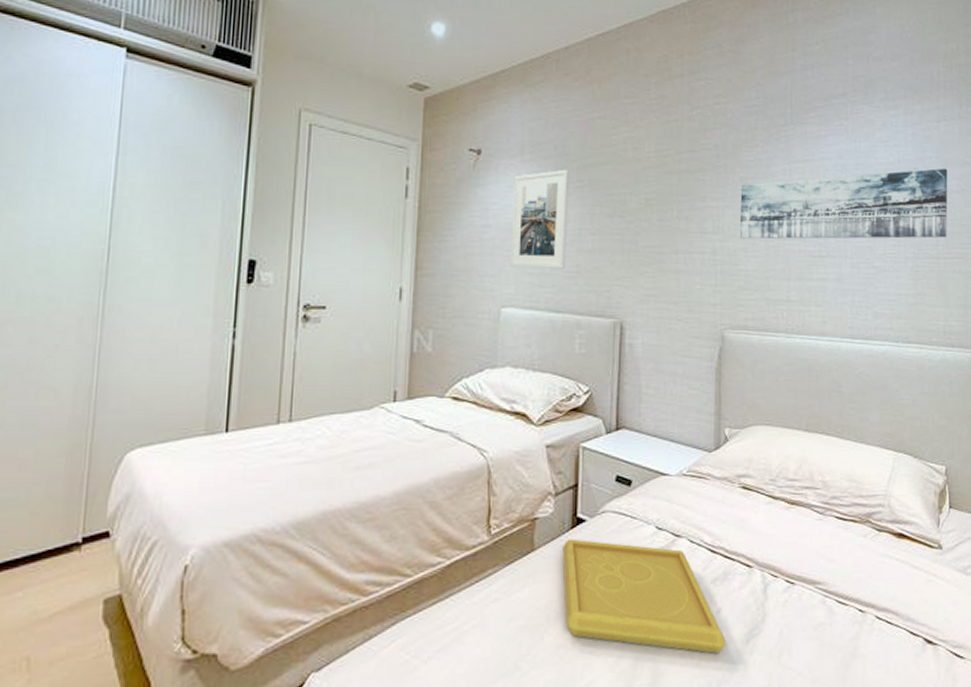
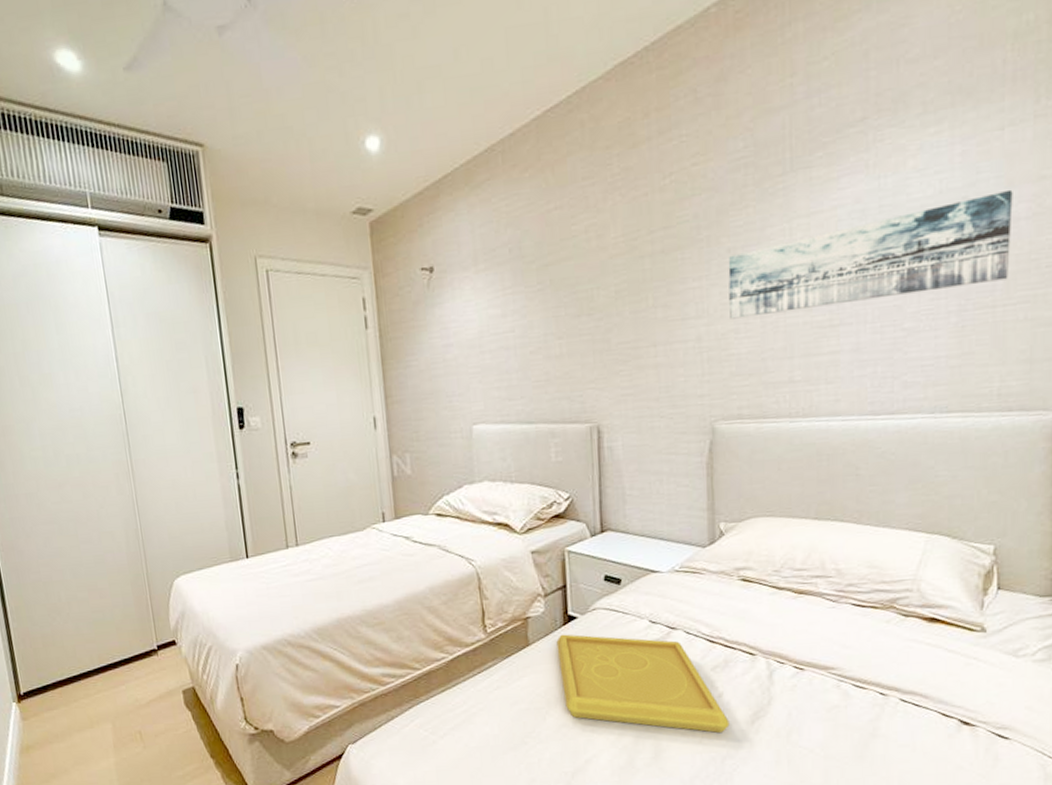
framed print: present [509,169,569,269] -> none [470,272,534,384]

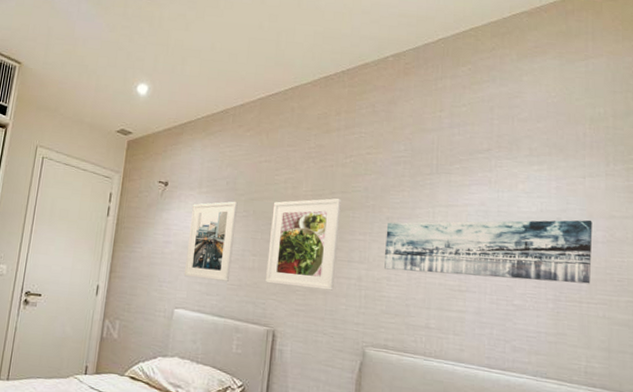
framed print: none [470,272,534,384] -> present [183,201,238,282]
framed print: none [574,237,667,370] -> present [266,198,341,291]

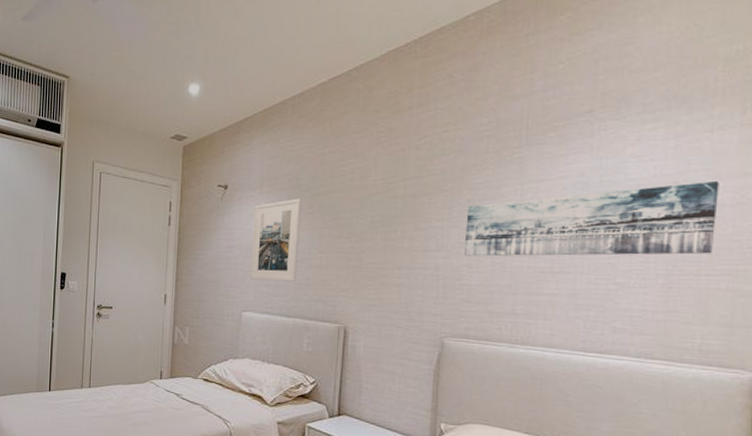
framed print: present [266,198,341,291] -> none [335,184,415,283]

